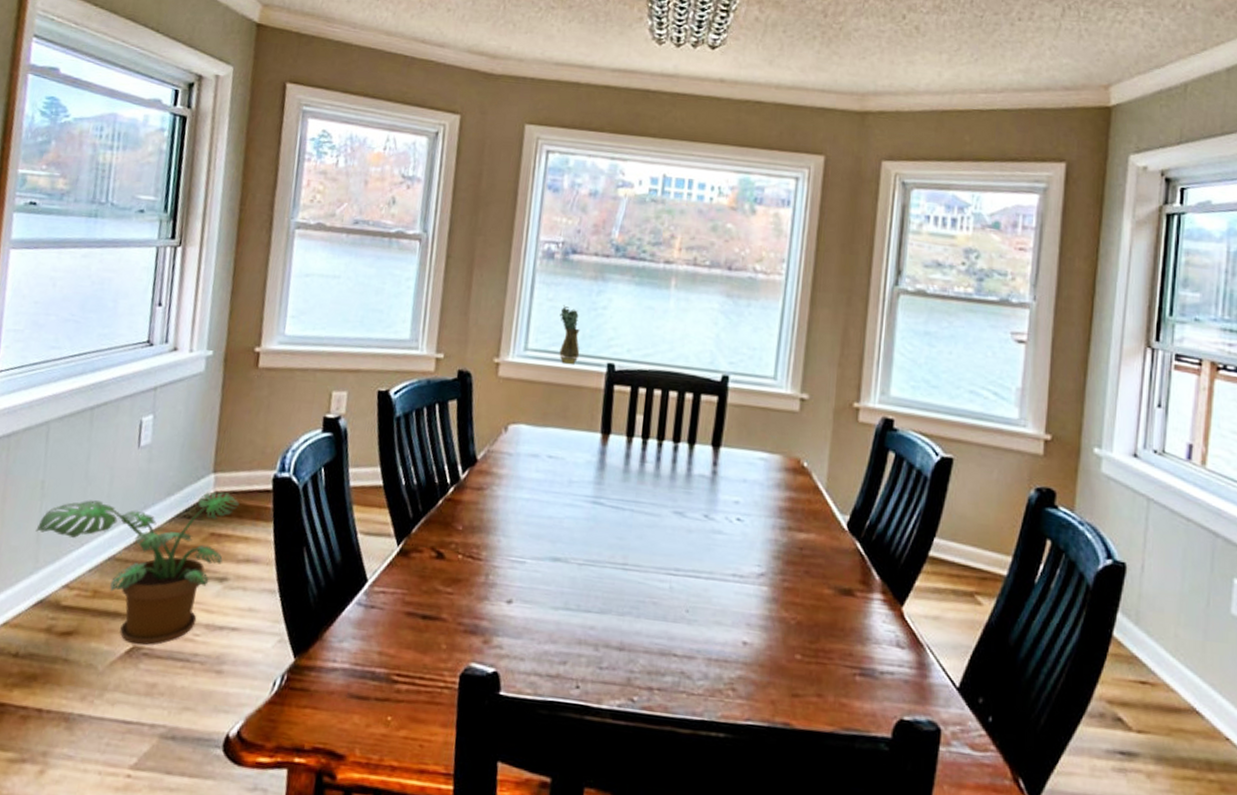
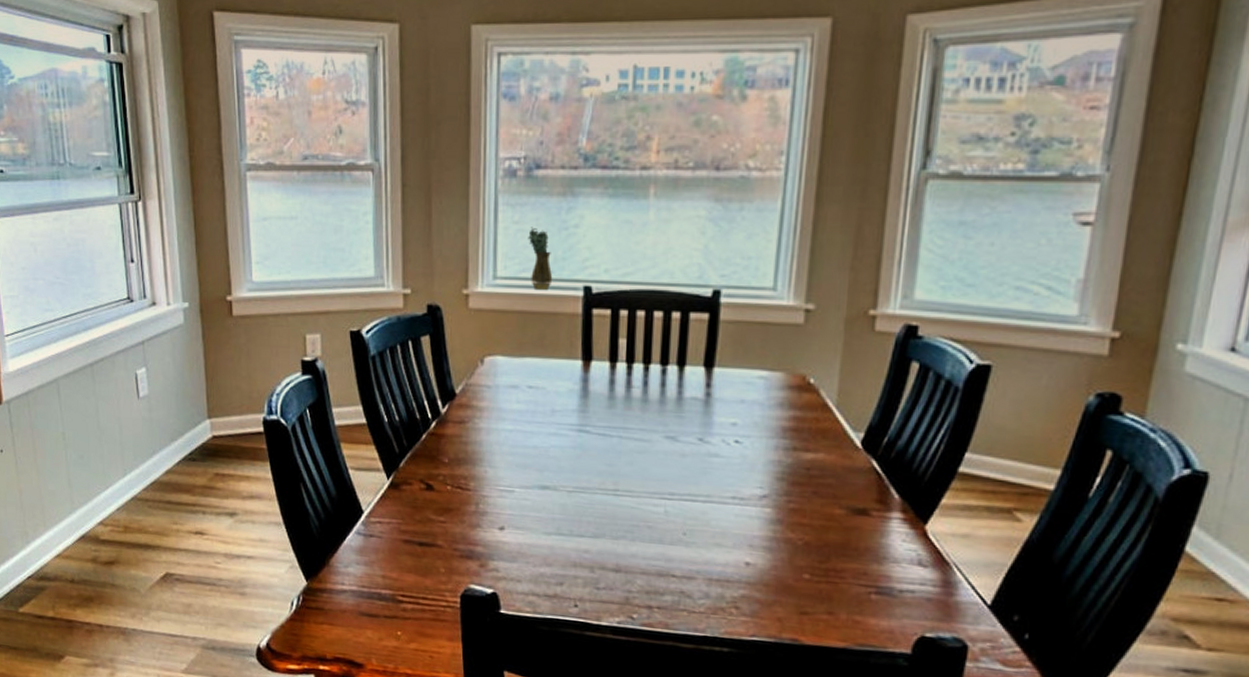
potted plant: present [35,491,239,645] -> none [66,436,236,572]

